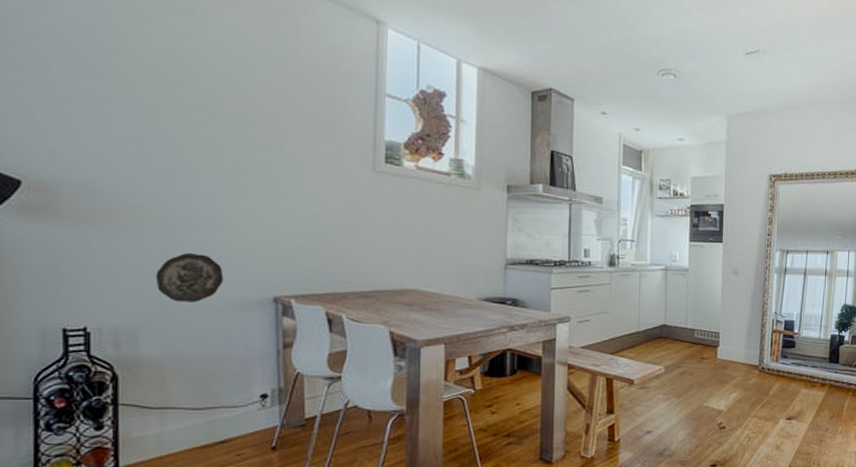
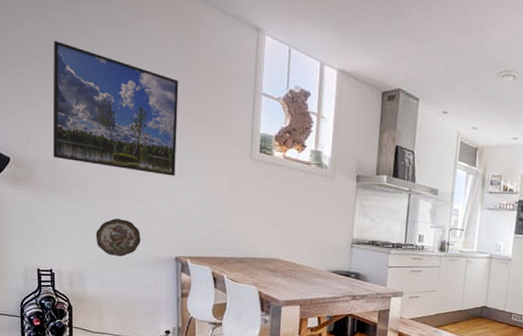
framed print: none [91,30,275,196] -> present [53,41,179,176]

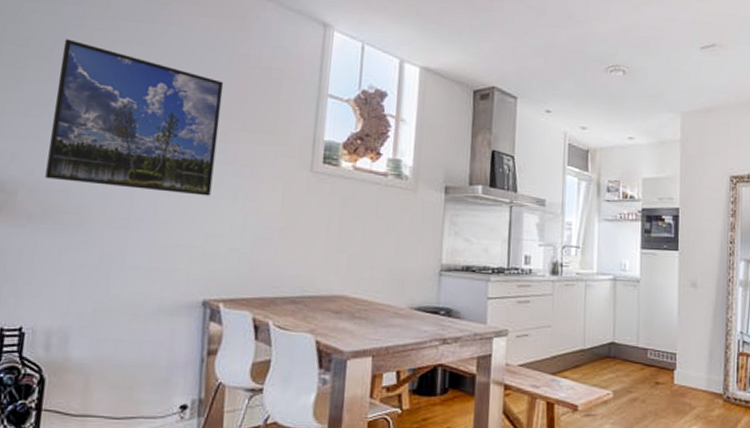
decorative plate: present [96,218,141,257] -> none [92,253,157,304]

